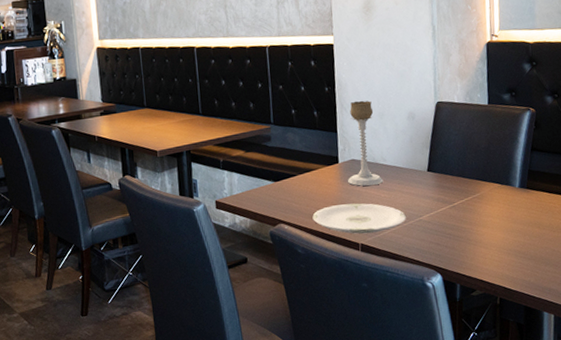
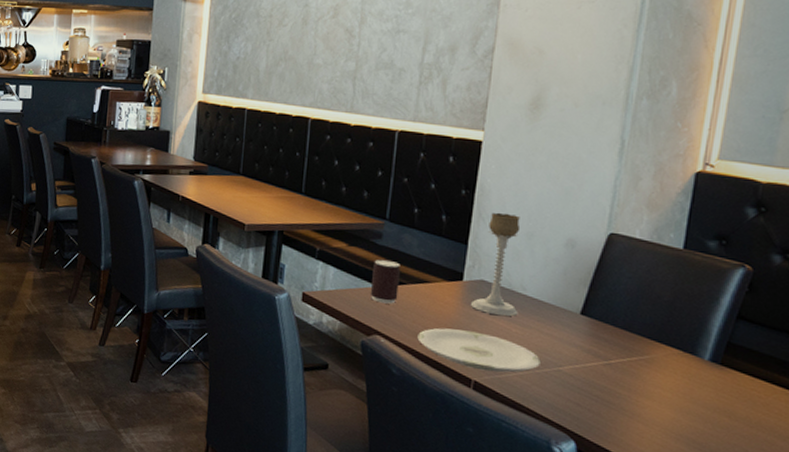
beverage can: none [268,158,292,196] -> present [370,259,401,304]

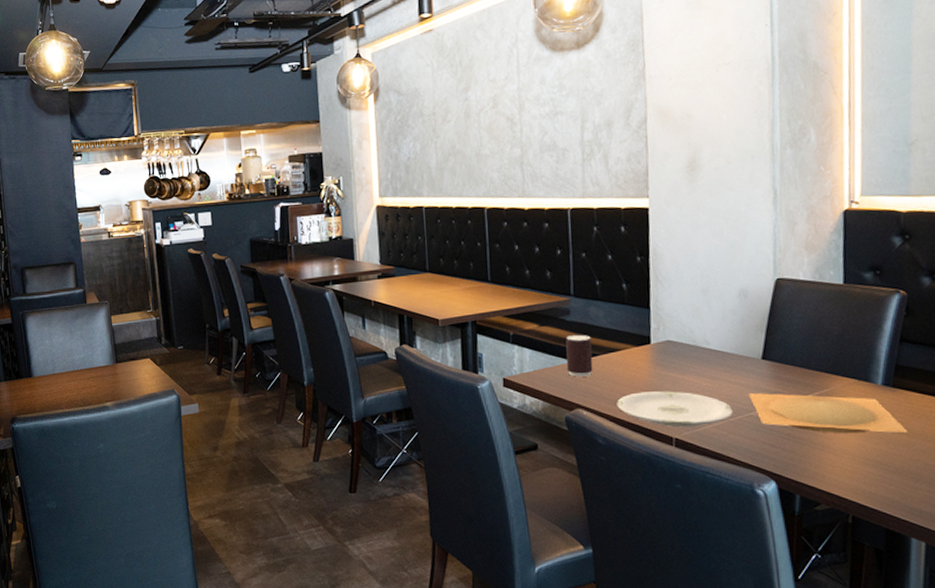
candle holder: present [471,212,521,317] -> none [662,273,706,373]
plate: none [560,347,731,414] -> present [748,393,909,434]

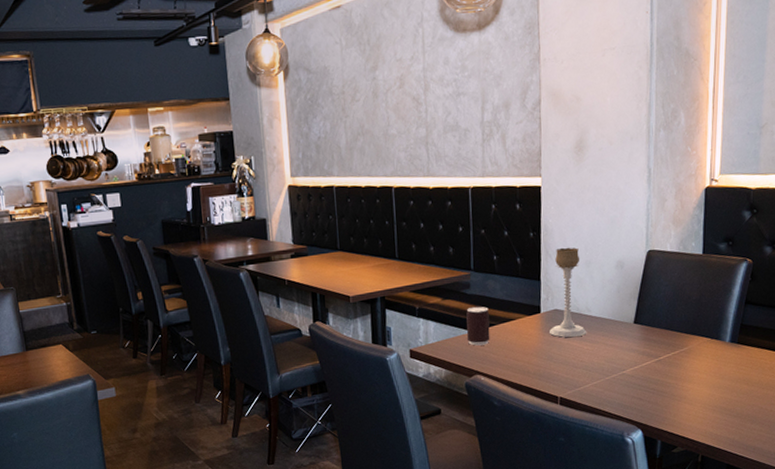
plate: present [617,391,733,427] -> none [510,355,609,387]
candle holder: none [662,273,706,373] -> present [550,247,587,338]
plate: present [748,393,909,434] -> none [622,353,748,386]

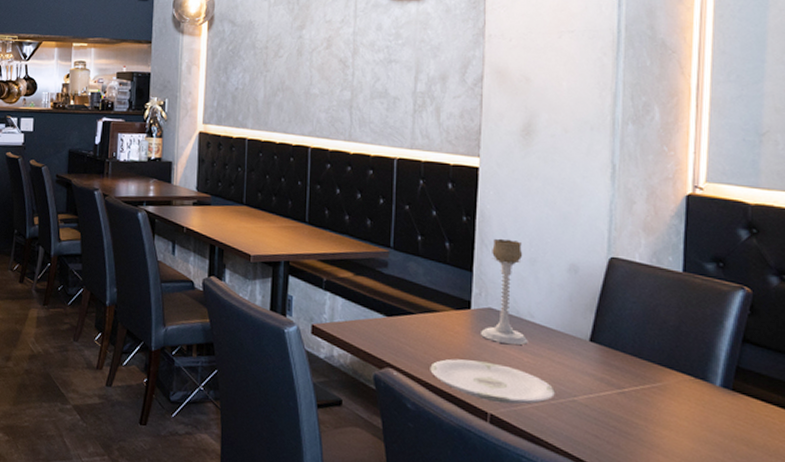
beverage can: present [466,306,490,346] -> none [379,288,408,335]
plate: none [510,355,609,387] -> present [430,358,555,405]

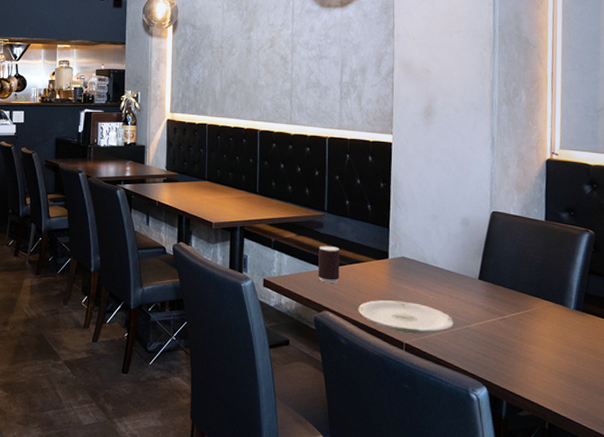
beverage can: none [379,288,408,335] -> present [317,245,340,283]
candle holder: present [481,238,528,346] -> none [397,200,433,286]

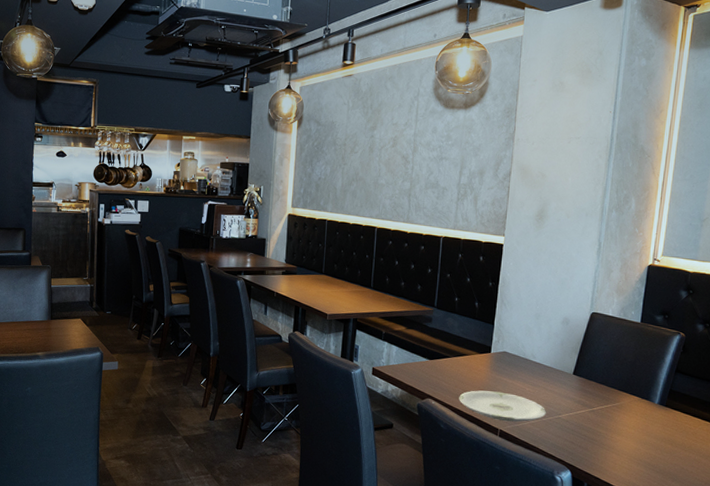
beverage can: present [317,245,340,283] -> none [423,338,446,374]

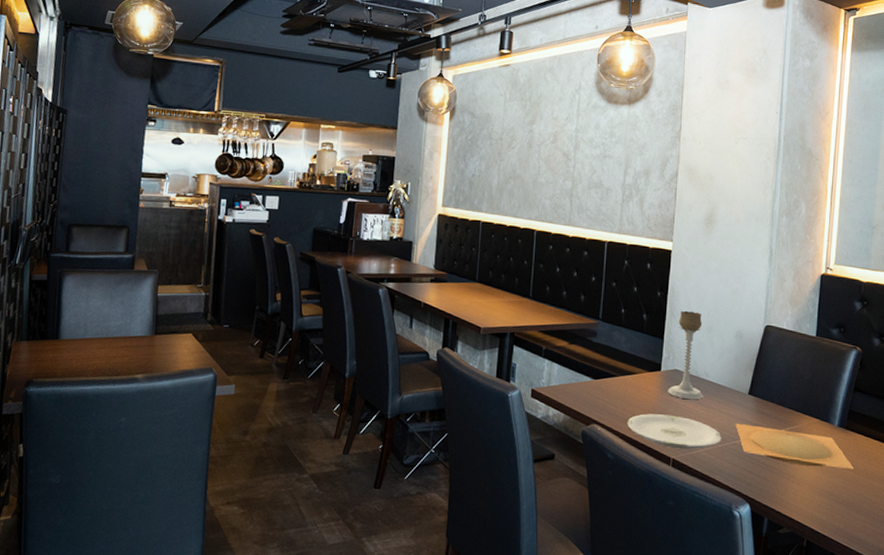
candle holder: none [497,299,531,379] -> present [668,310,704,400]
plate: none [559,400,673,442] -> present [735,424,855,469]

